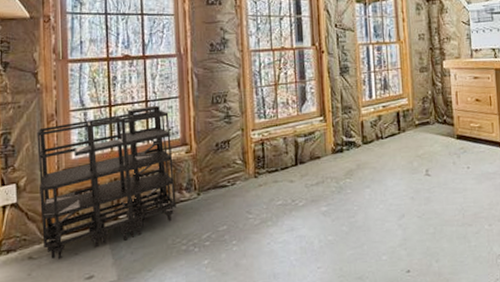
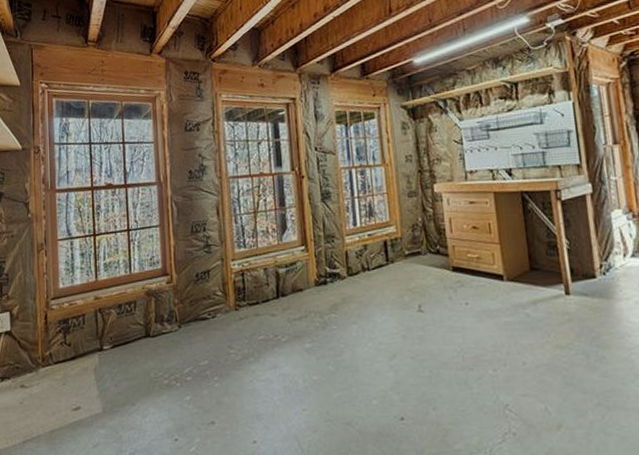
storage shelving: present [37,105,176,259] -> none [28,234,158,389]

